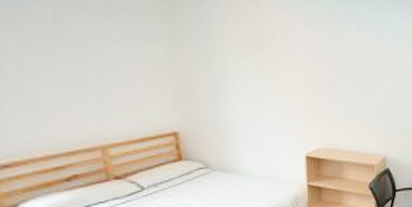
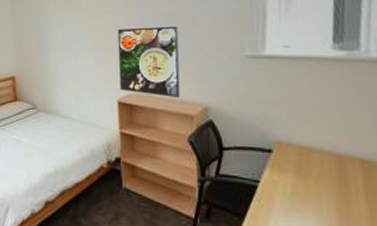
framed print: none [306,85,365,151] -> present [117,26,180,99]

